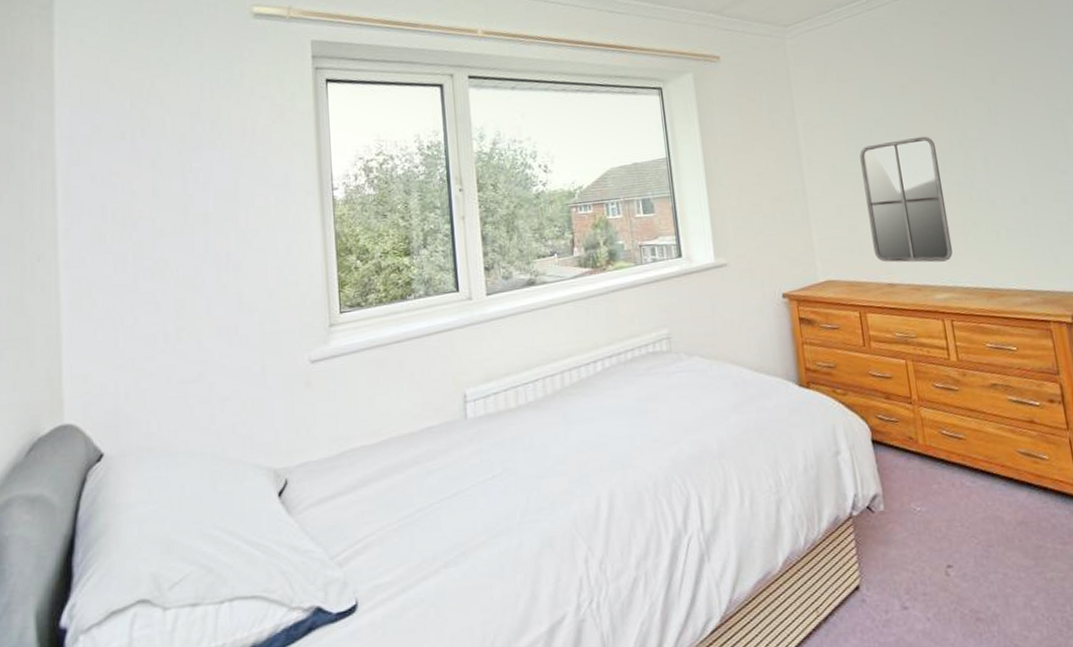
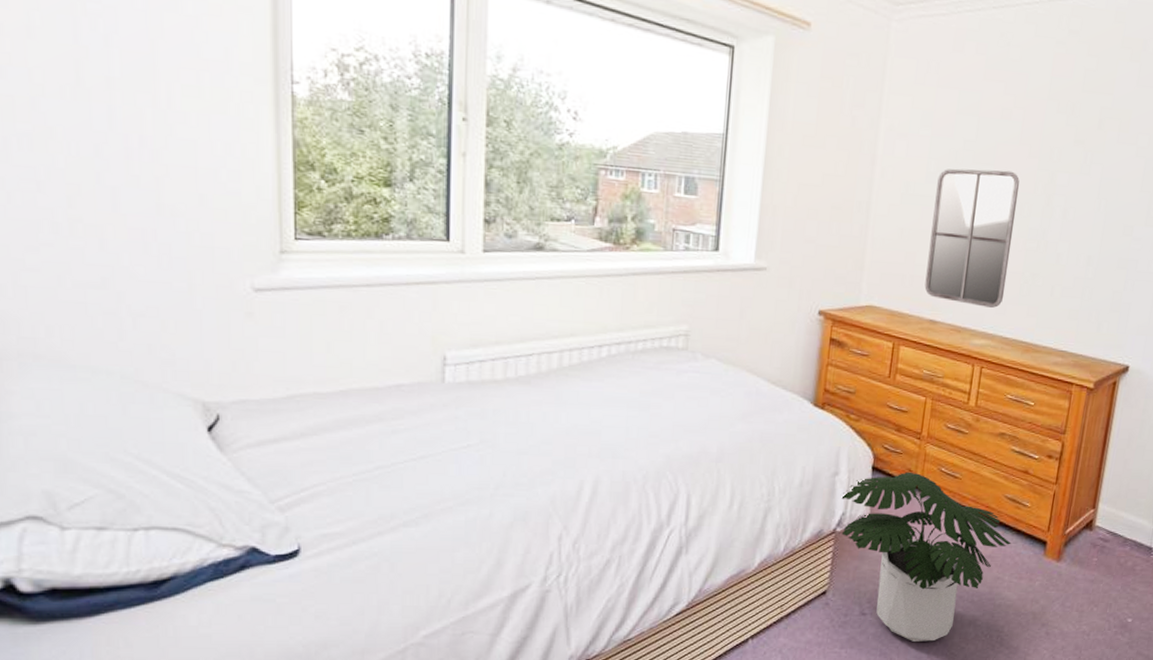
potted plant: none [849,439,1042,637] -> present [841,471,1012,643]

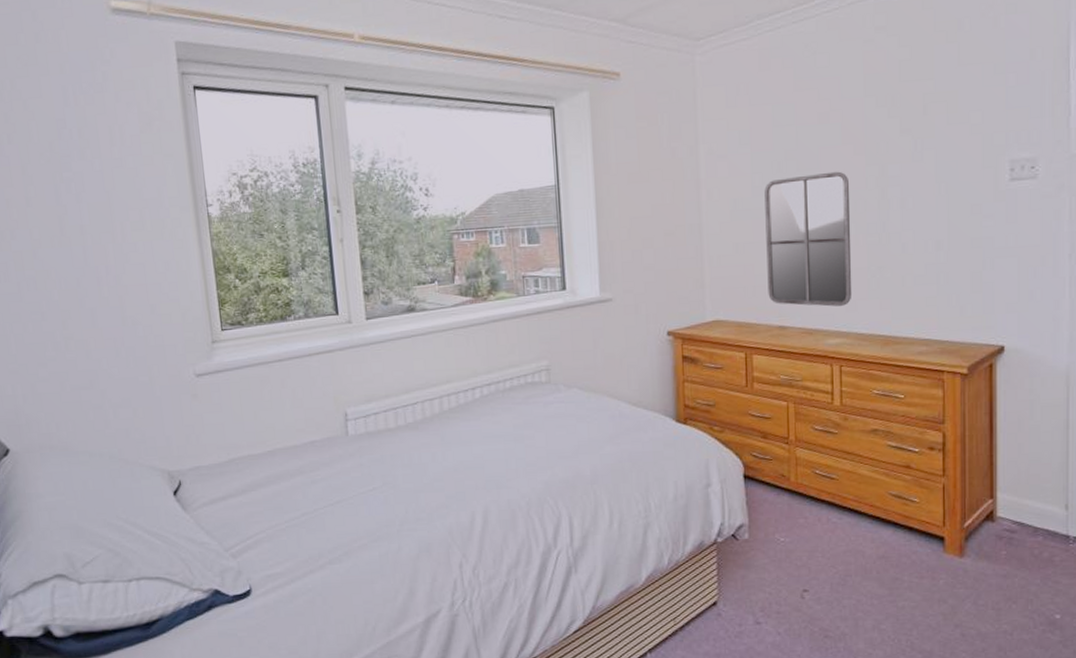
potted plant: present [841,471,1012,643] -> none [717,477,905,650]

